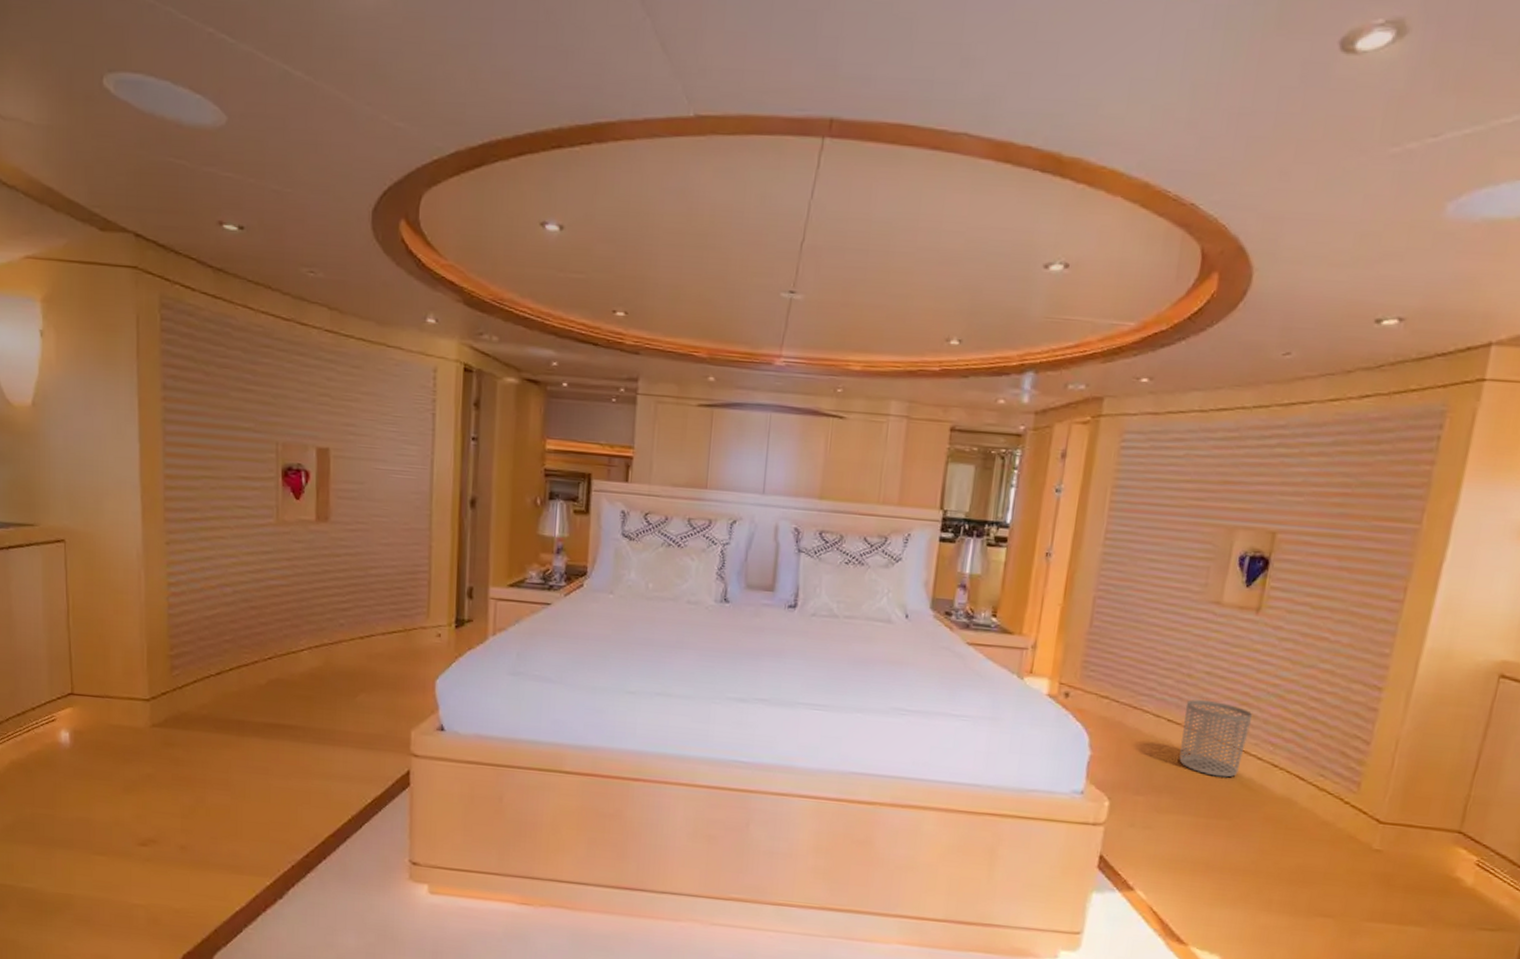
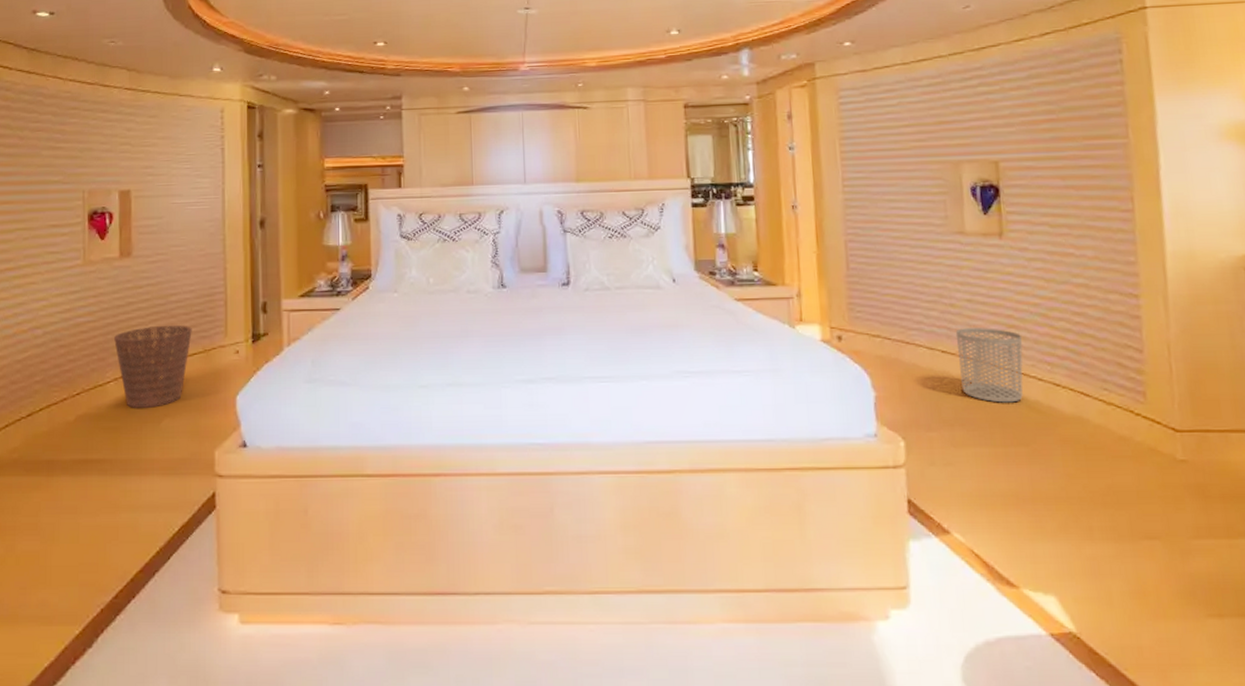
basket: none [309,598,392,681] -> present [114,324,192,408]

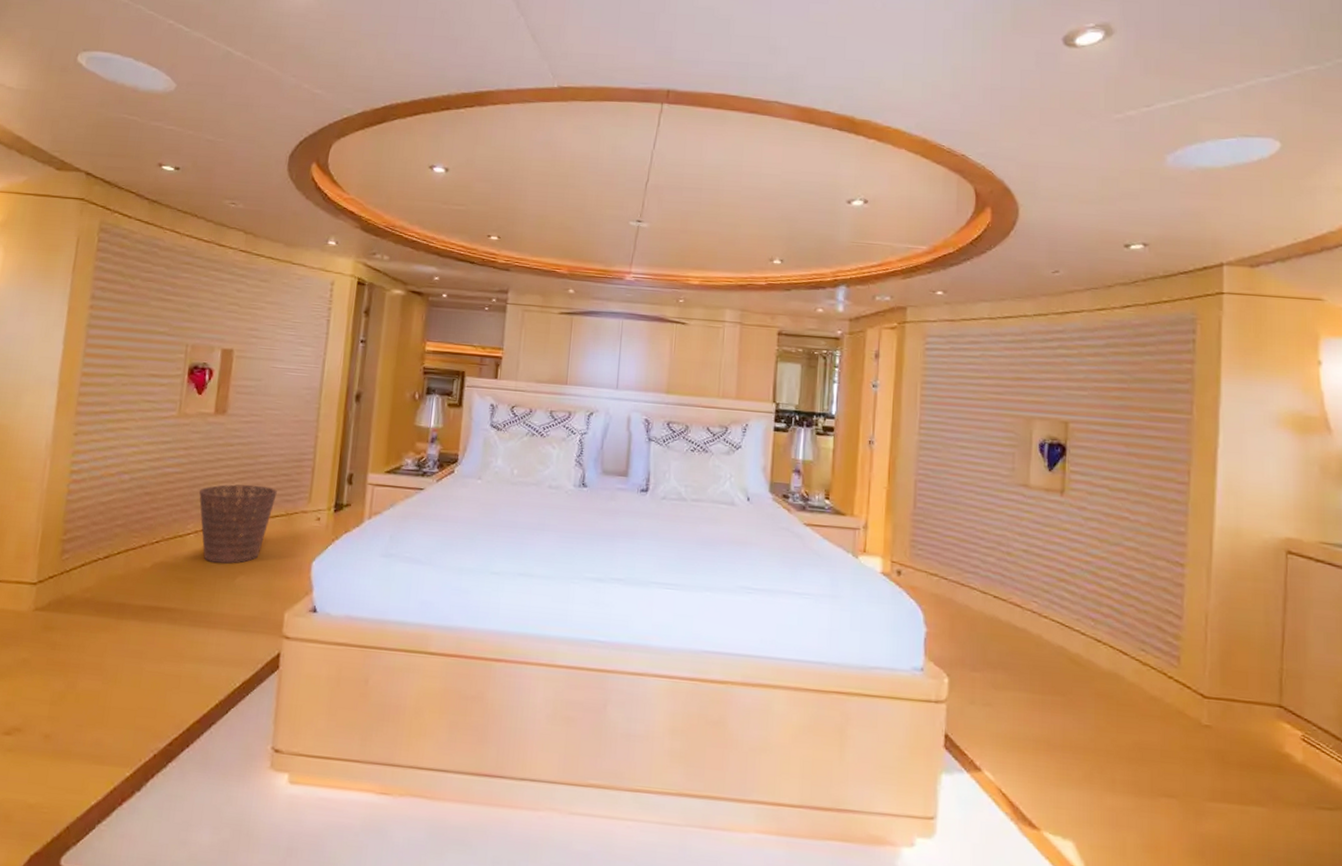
waste bin: present [955,328,1023,403] -> none [1008,576,1071,653]

